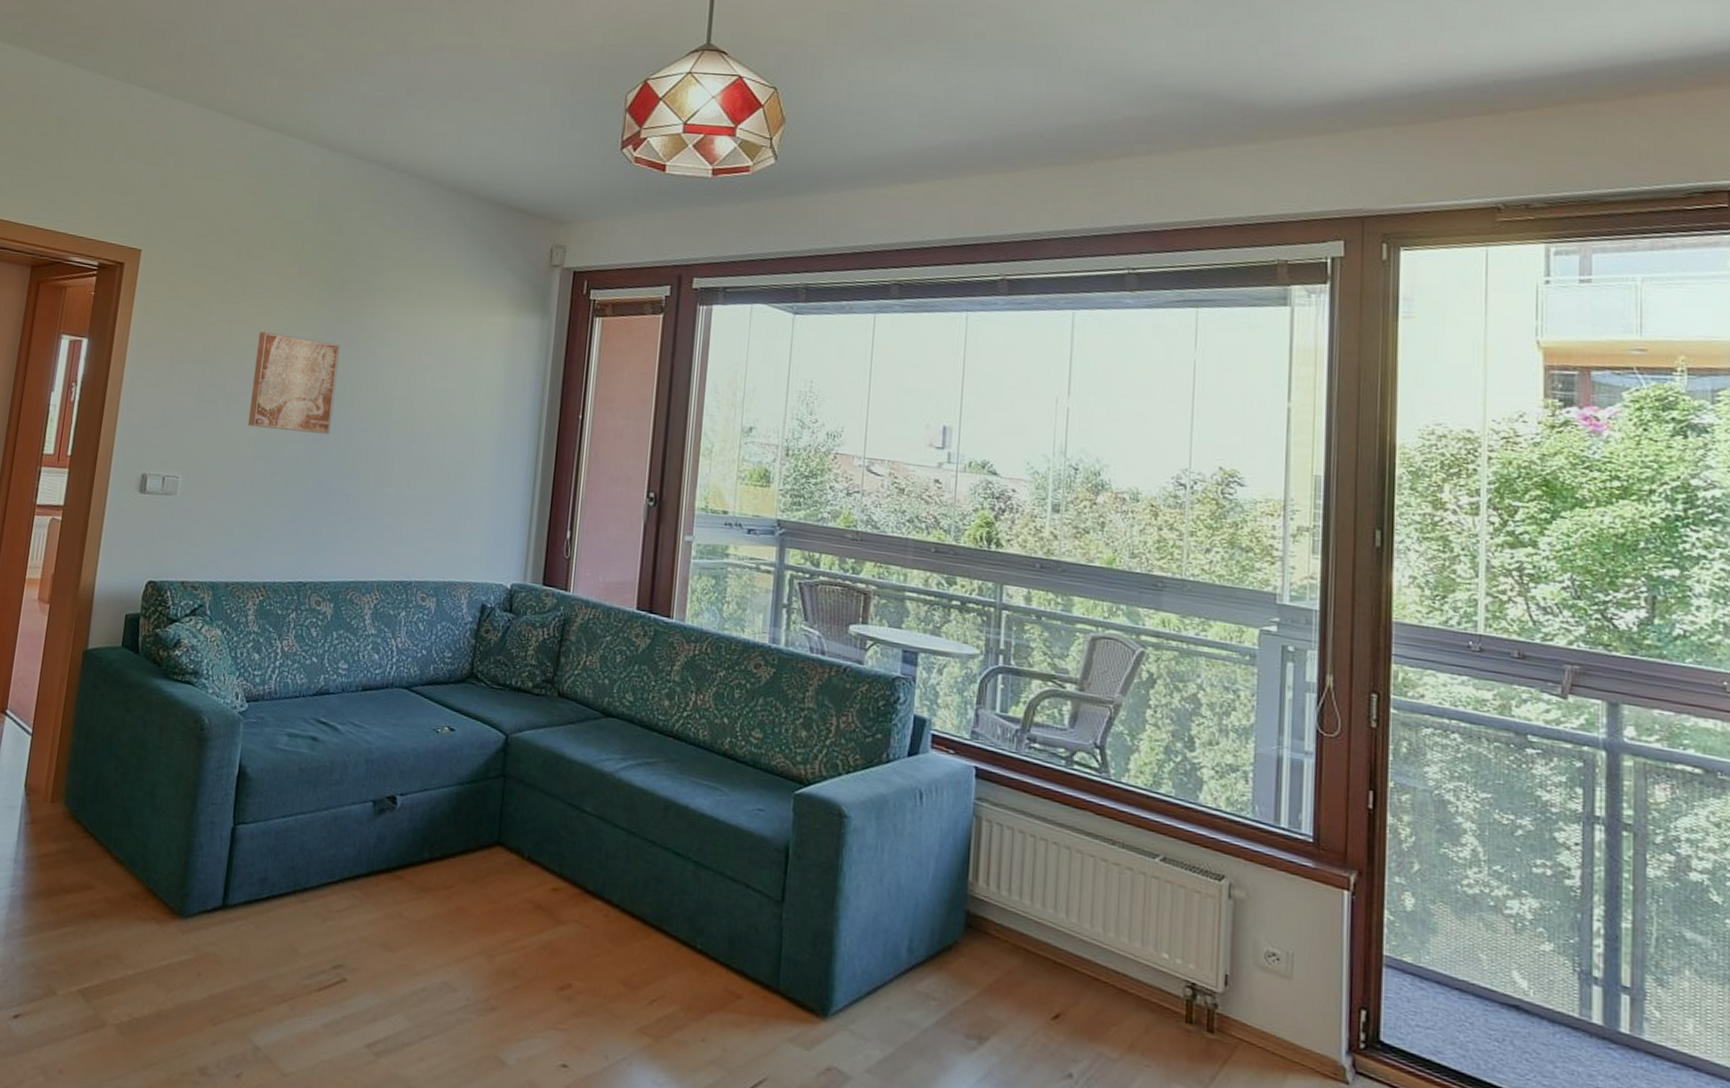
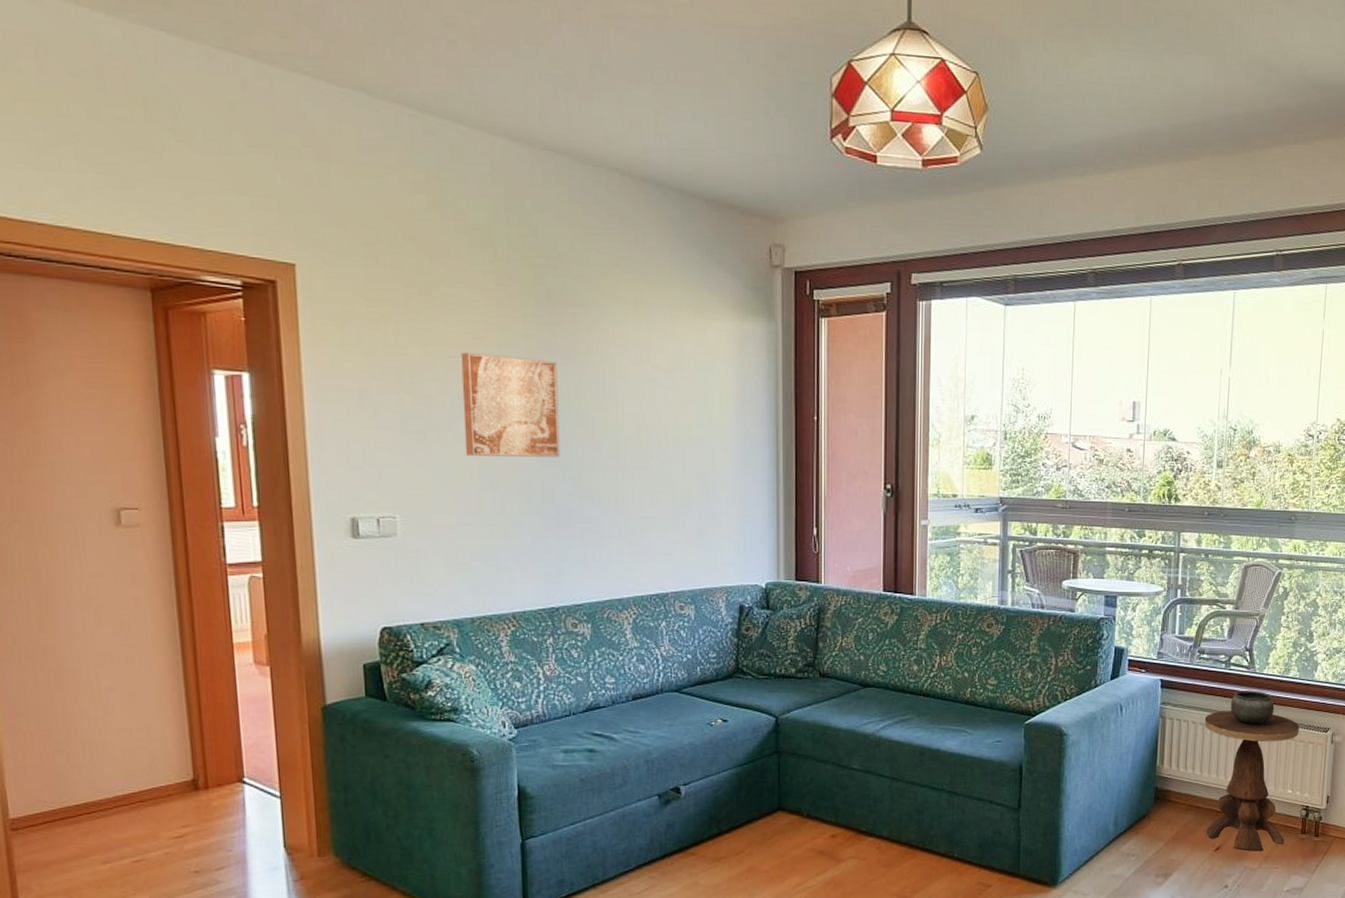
side table: none [1036,800,1178,1035] -> present [1204,691,1300,851]

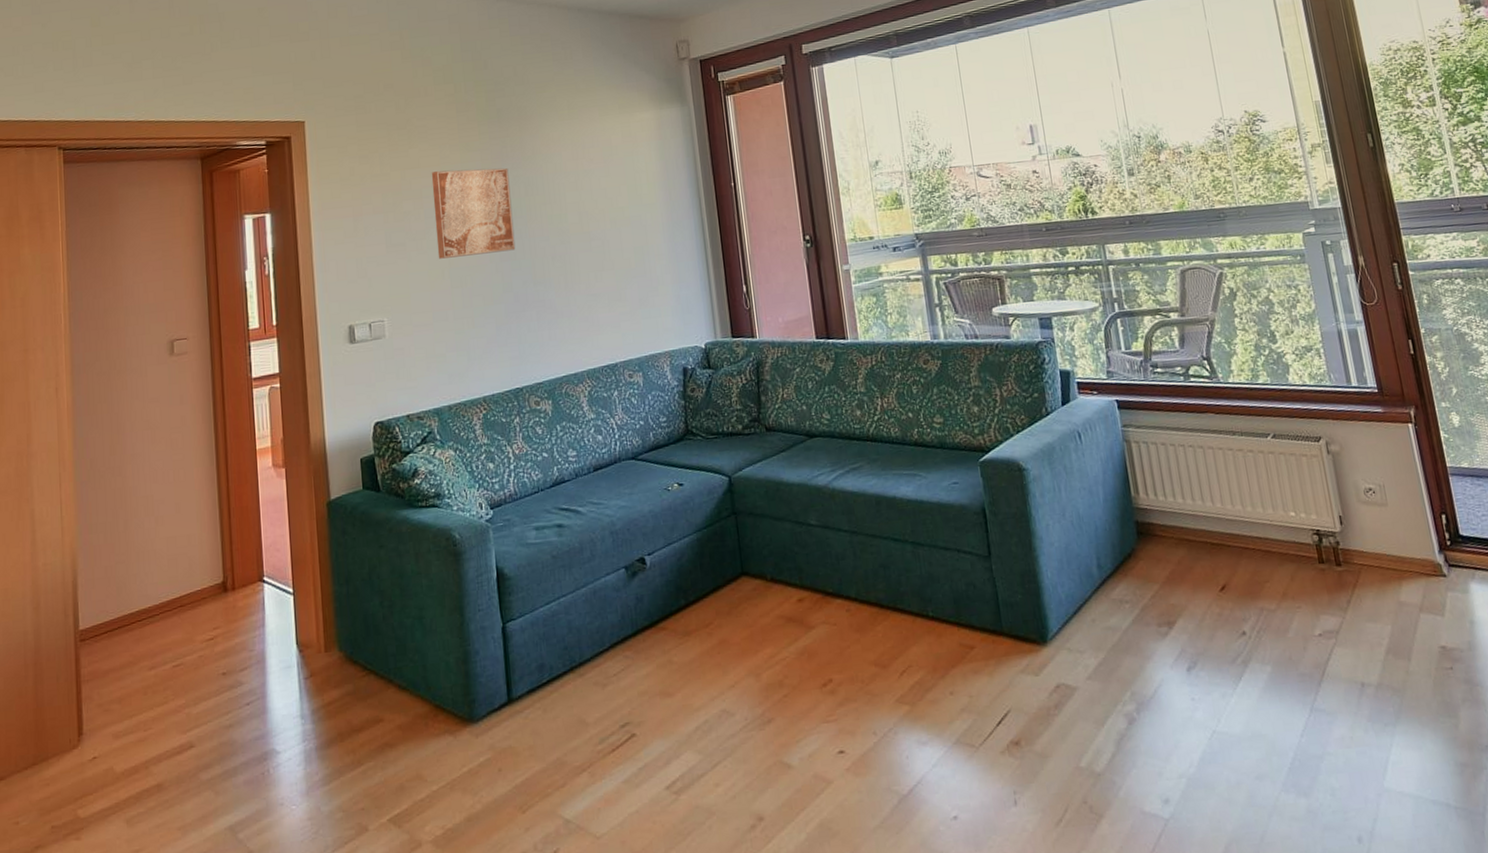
side table: present [1204,691,1300,851] -> none [1174,402,1301,589]

